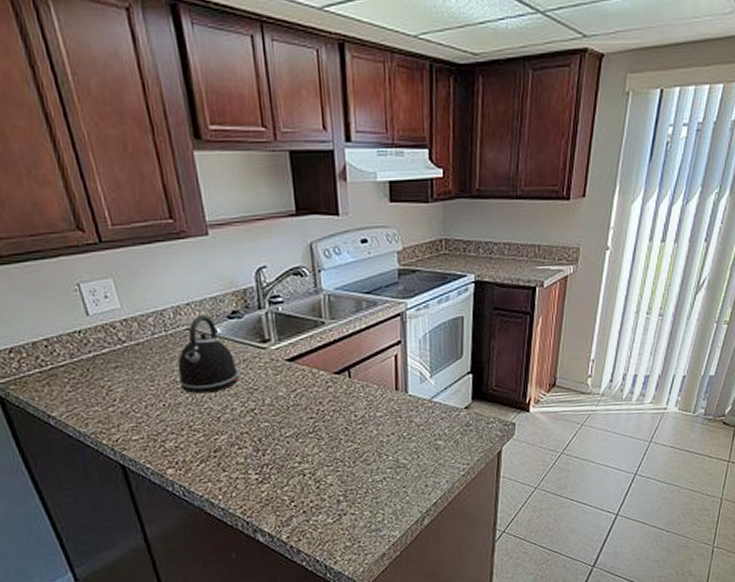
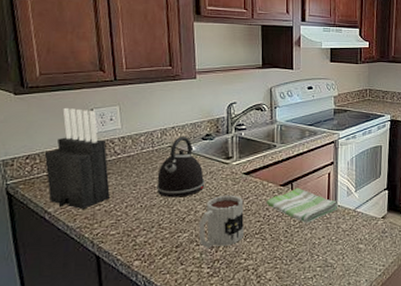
knife block: none [30,283,124,413] -> present [44,107,110,210]
mug: none [238,387,295,452] -> present [198,195,244,248]
dish towel: none [318,375,410,418] -> present [266,188,338,223]

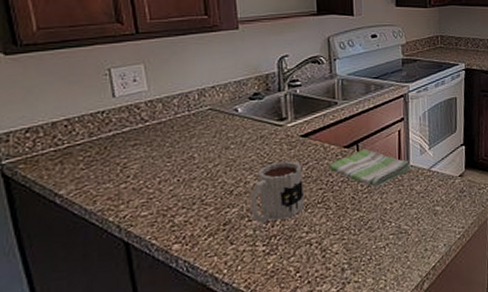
knife block: present [44,107,110,210] -> none [49,68,138,190]
kettle: present [157,136,205,198] -> none [196,96,255,169]

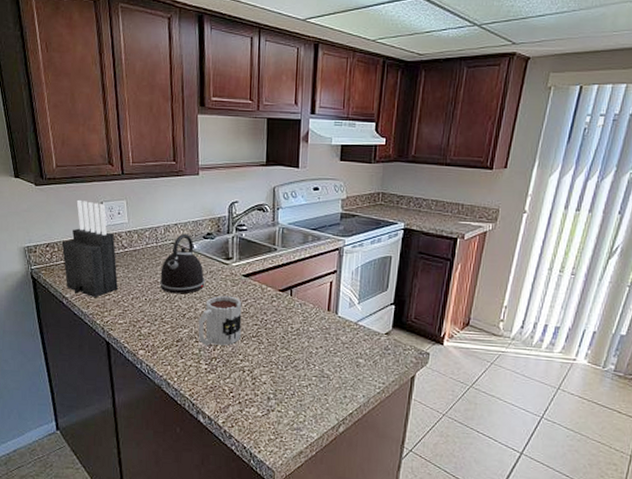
knife block: none [49,68,138,190] -> present [61,199,118,298]
kettle: none [196,96,255,169] -> present [160,233,205,294]
dish towel: present [328,148,411,187] -> none [264,294,339,331]

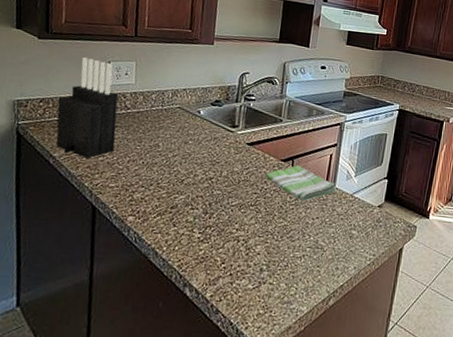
kettle: present [160,233,205,294] -> none [160,98,209,160]
mug: present [198,295,242,346] -> none [194,162,243,214]
dish towel: none [264,294,339,331] -> present [265,165,337,202]

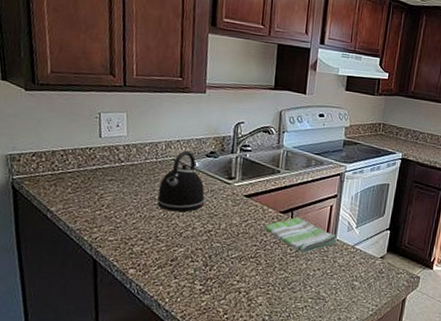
knife block: present [56,57,118,159] -> none [50,108,112,213]
kettle: none [160,98,209,160] -> present [157,150,206,213]

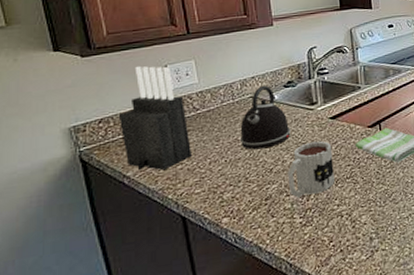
knife block: none [50,108,112,213] -> present [118,65,191,171]
mug: none [194,215,242,266] -> present [287,140,335,198]

